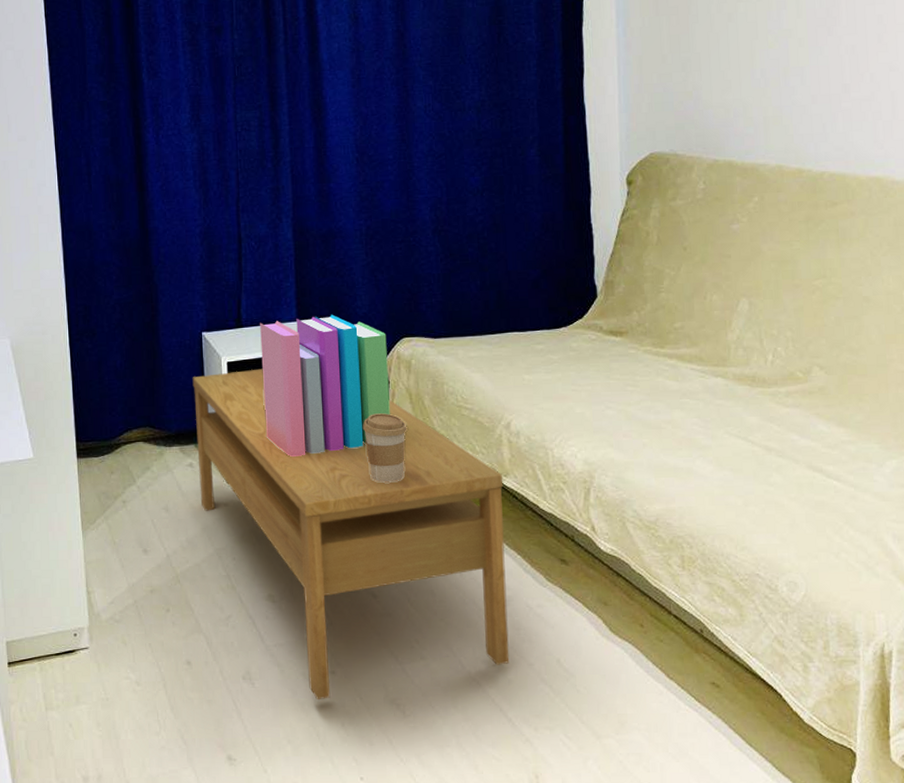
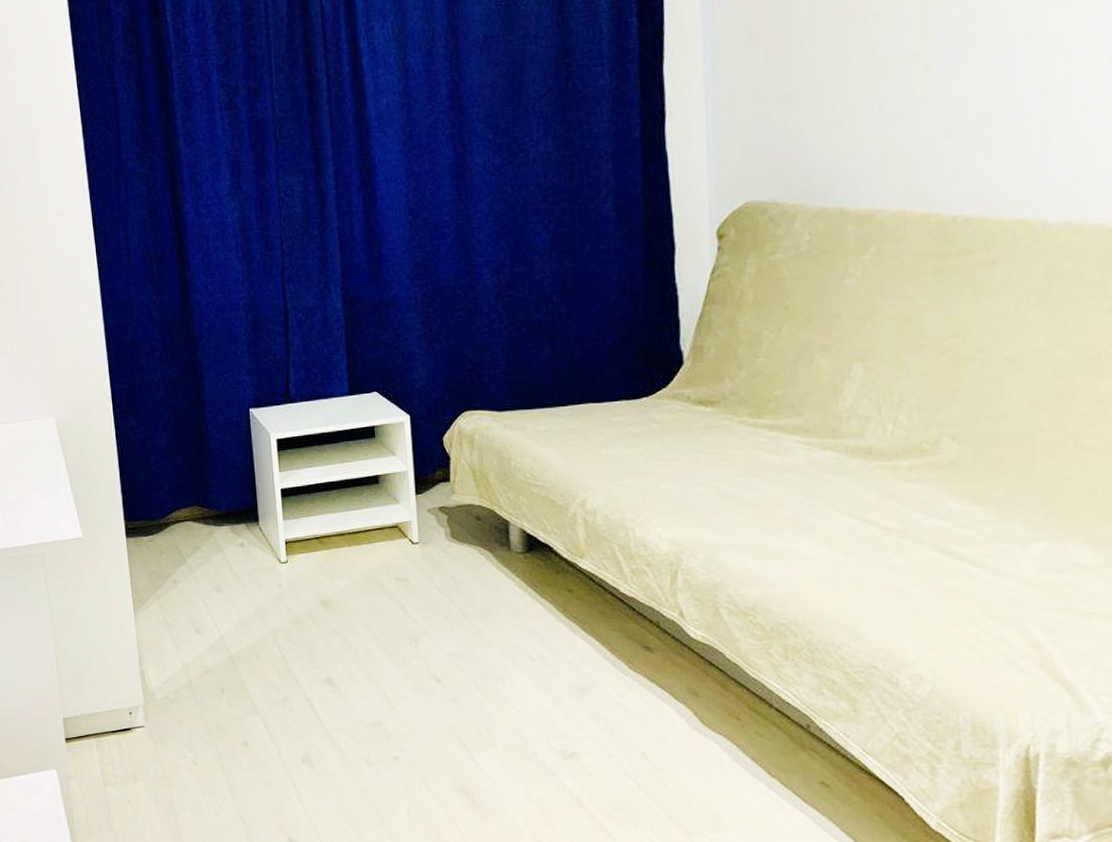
coffee table: present [192,368,510,701] -> none [241,445,588,786]
books: present [260,314,391,458] -> none [310,387,453,538]
coffee cup: present [362,413,407,483] -> none [422,491,471,564]

